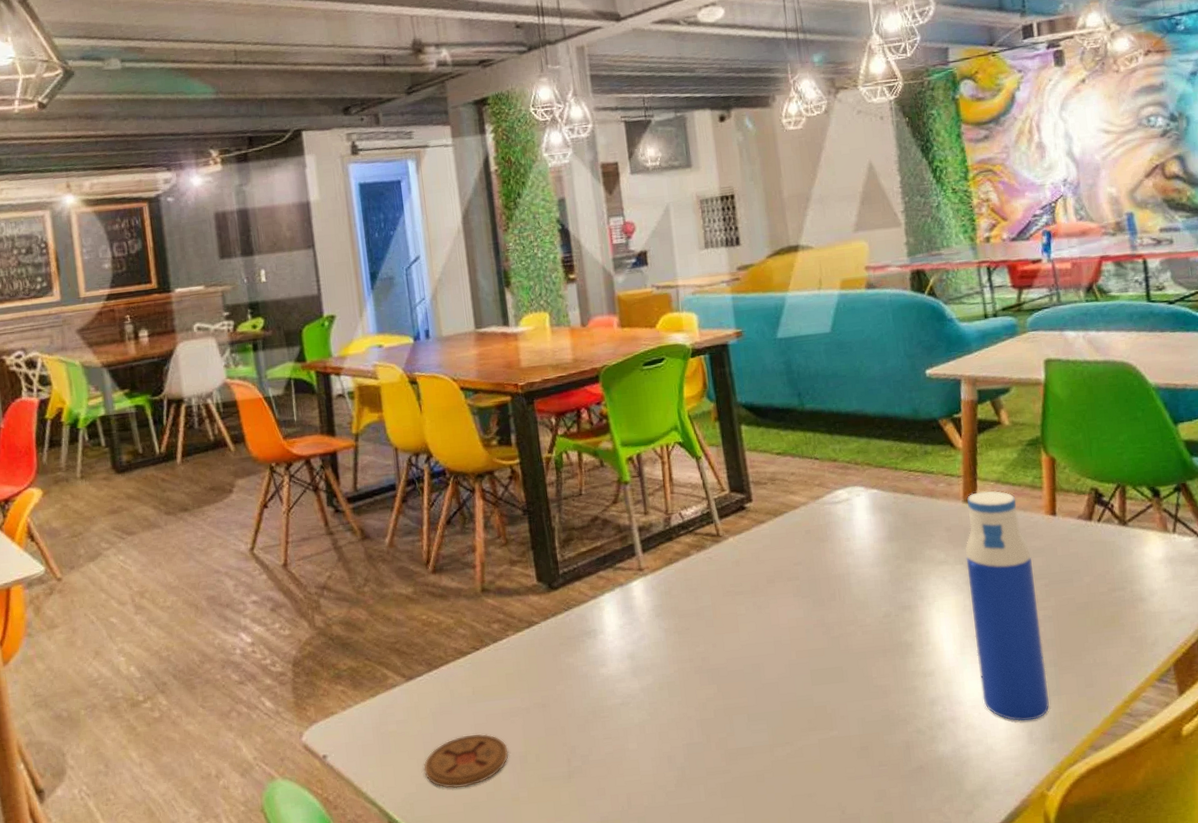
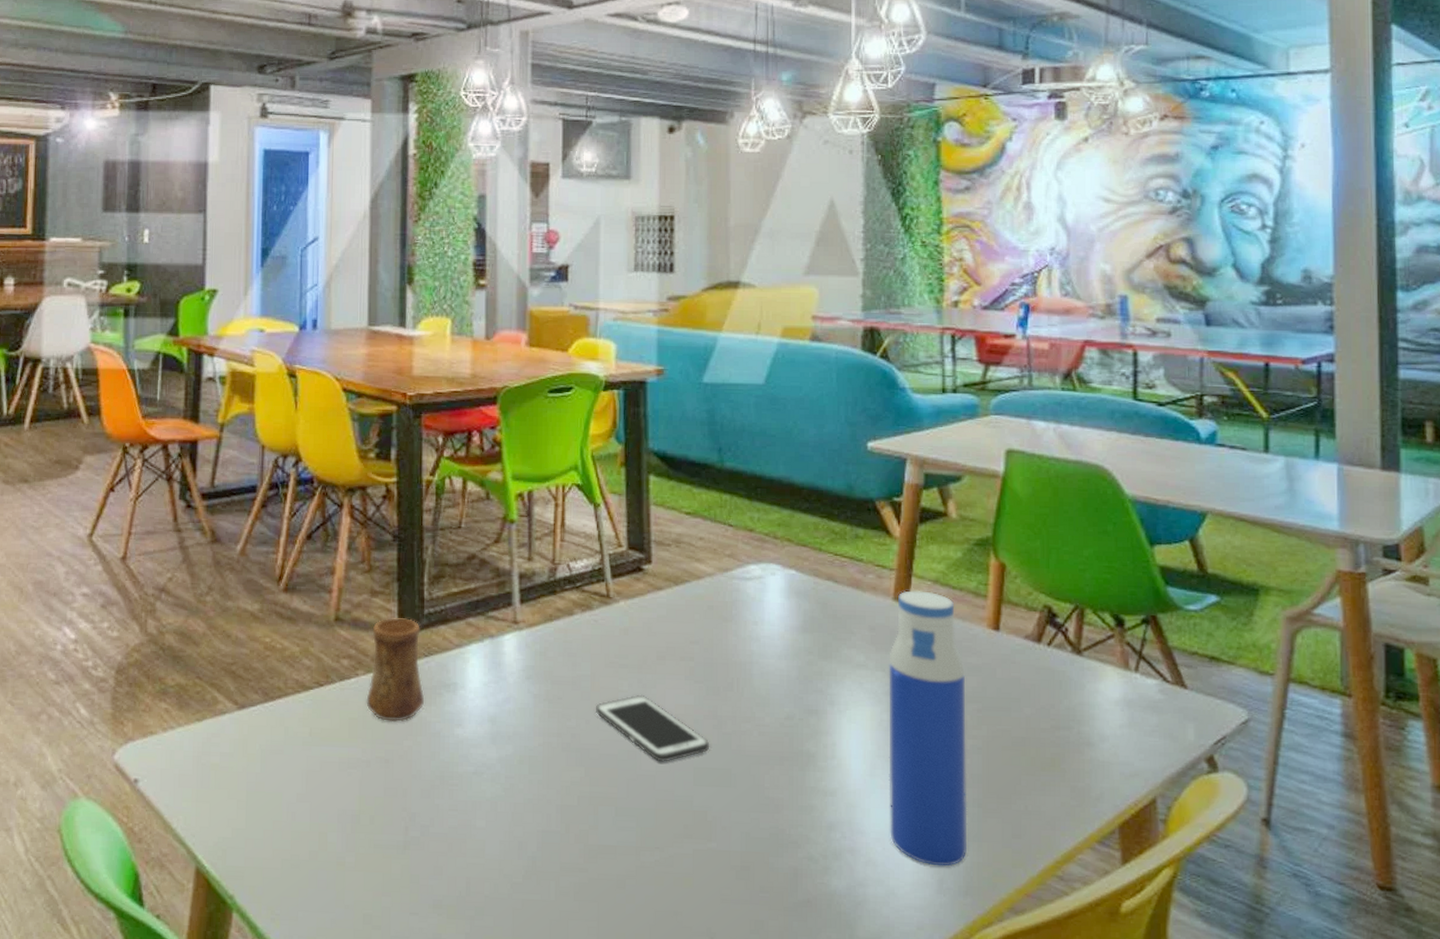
coaster: present [423,733,508,789] -> none [243,781,340,841]
cup: none [516,580,571,672] -> present [366,618,425,722]
cell phone: none [720,615,821,670] -> present [596,694,709,762]

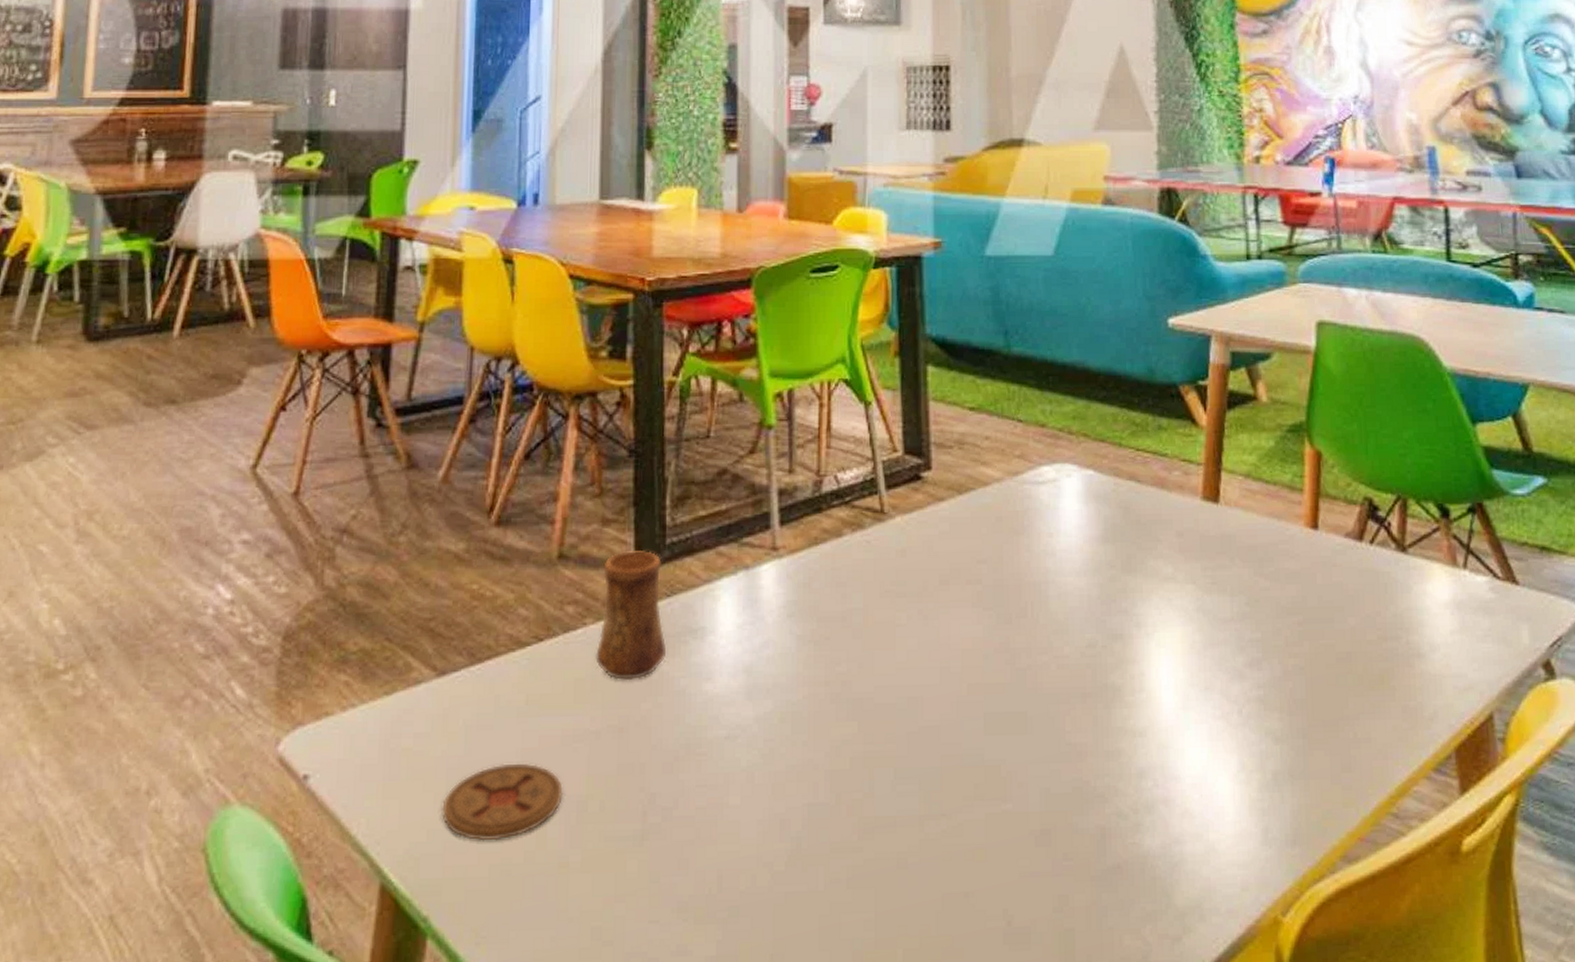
coaster: none [243,781,340,841] -> present [442,763,563,841]
cell phone: present [596,694,709,762] -> none [870,628,1001,709]
water bottle: present [889,590,968,867] -> none [1199,487,1293,812]

